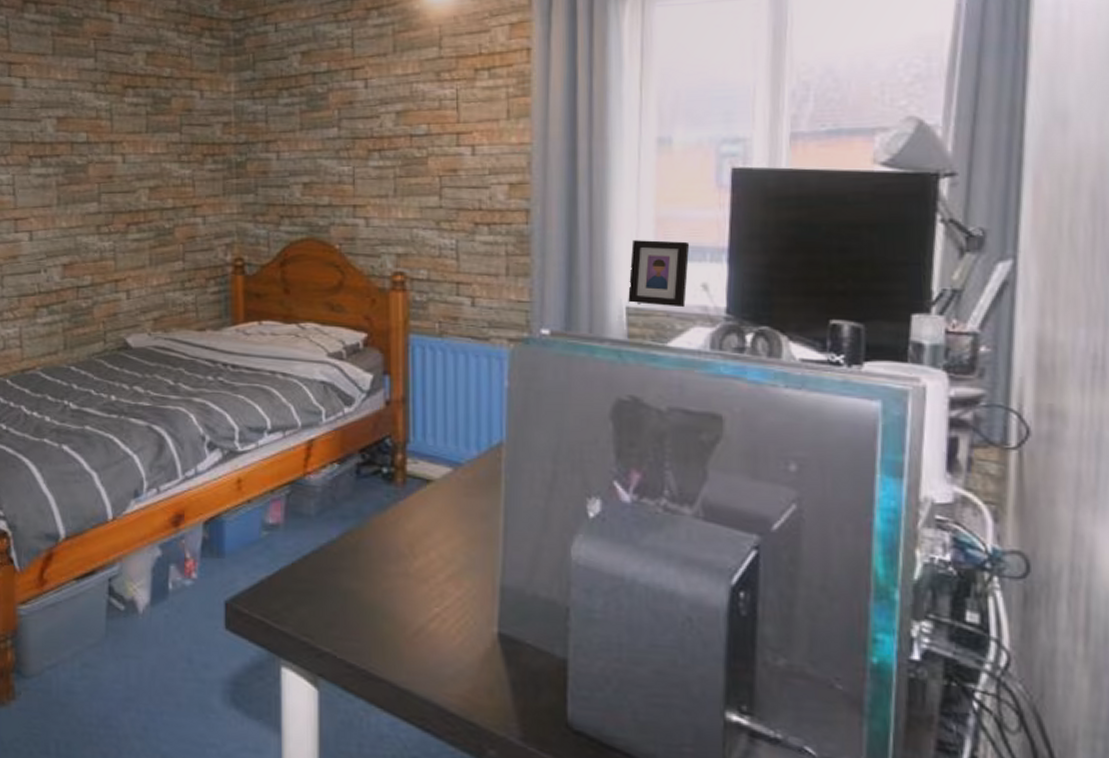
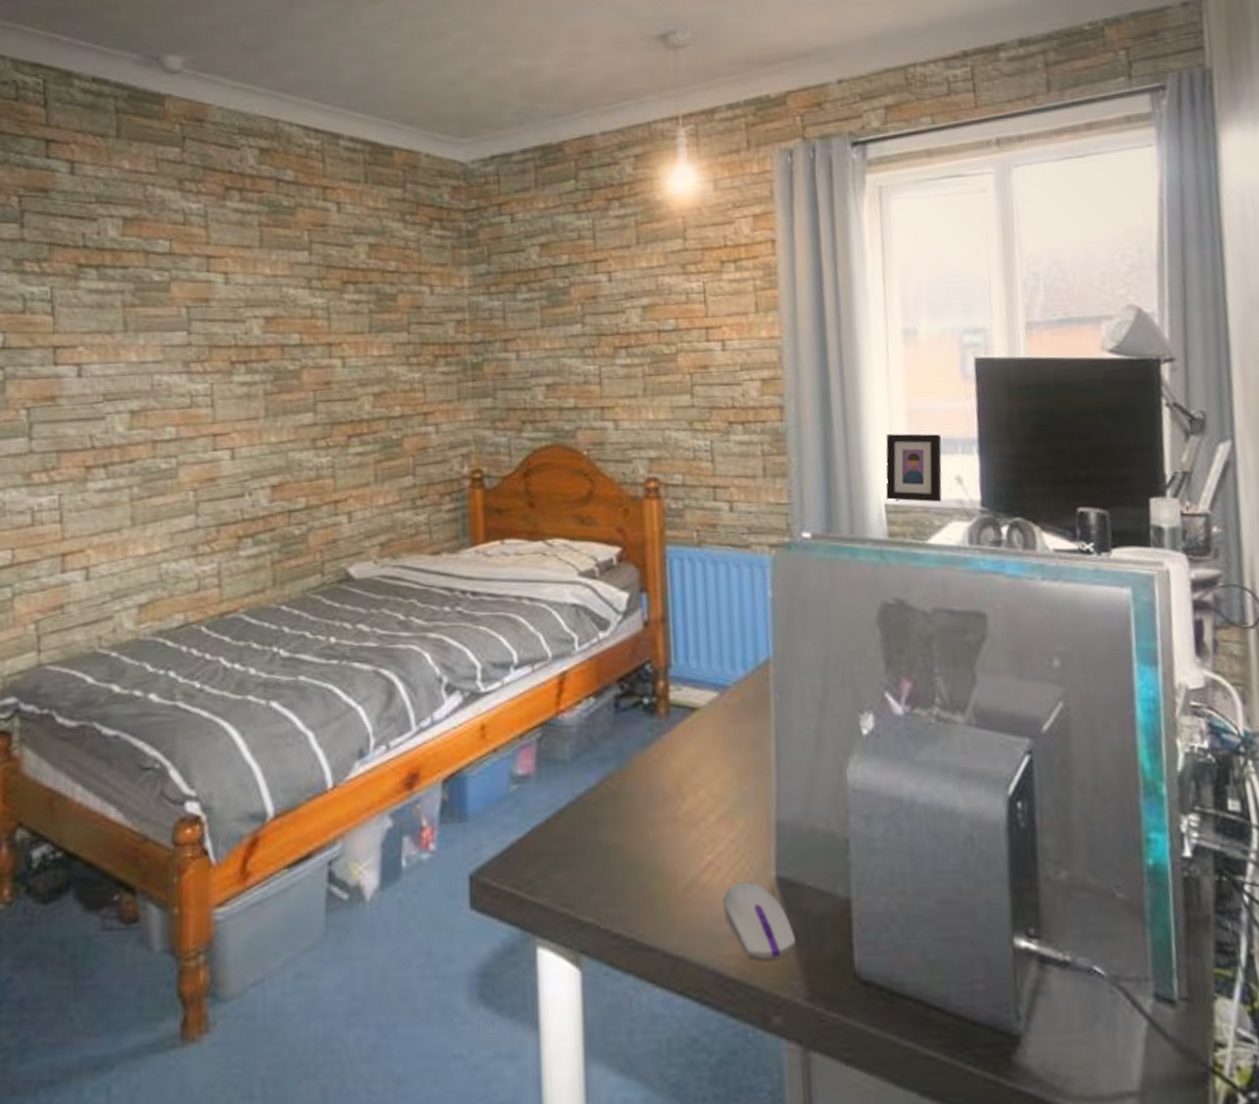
computer mouse: none [447,633,513,704] -> present [722,882,795,962]

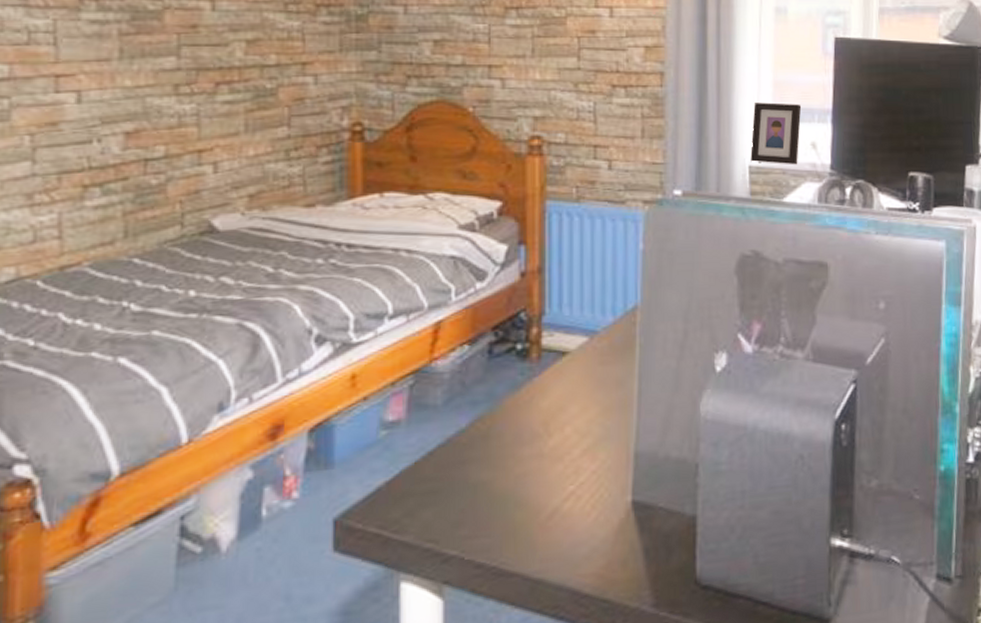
computer mouse: present [722,882,795,962] -> none [581,507,645,577]

